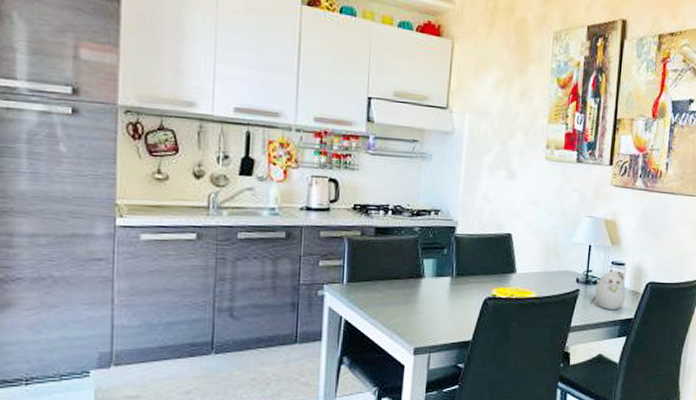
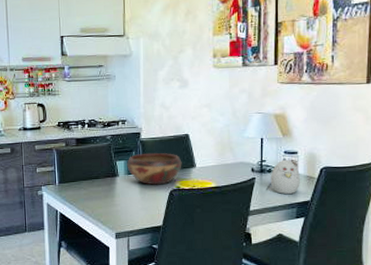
decorative bowl: none [436,252,501,292] -> present [127,152,182,185]

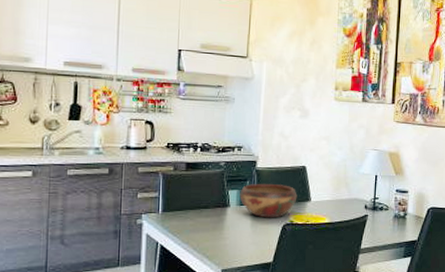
decorative egg: present [270,159,301,194] -> none [381,198,410,232]

